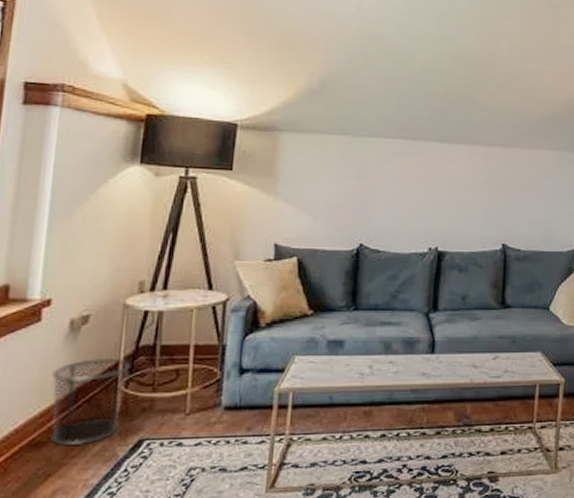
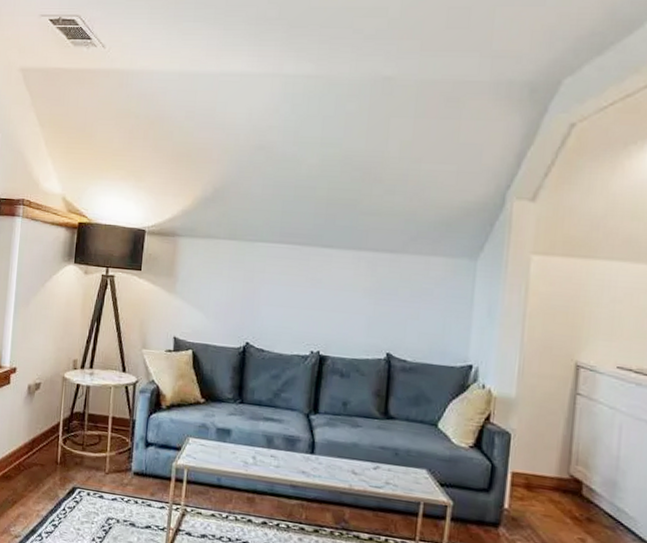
waste bin: present [51,357,130,446] -> none [16,417,67,484]

